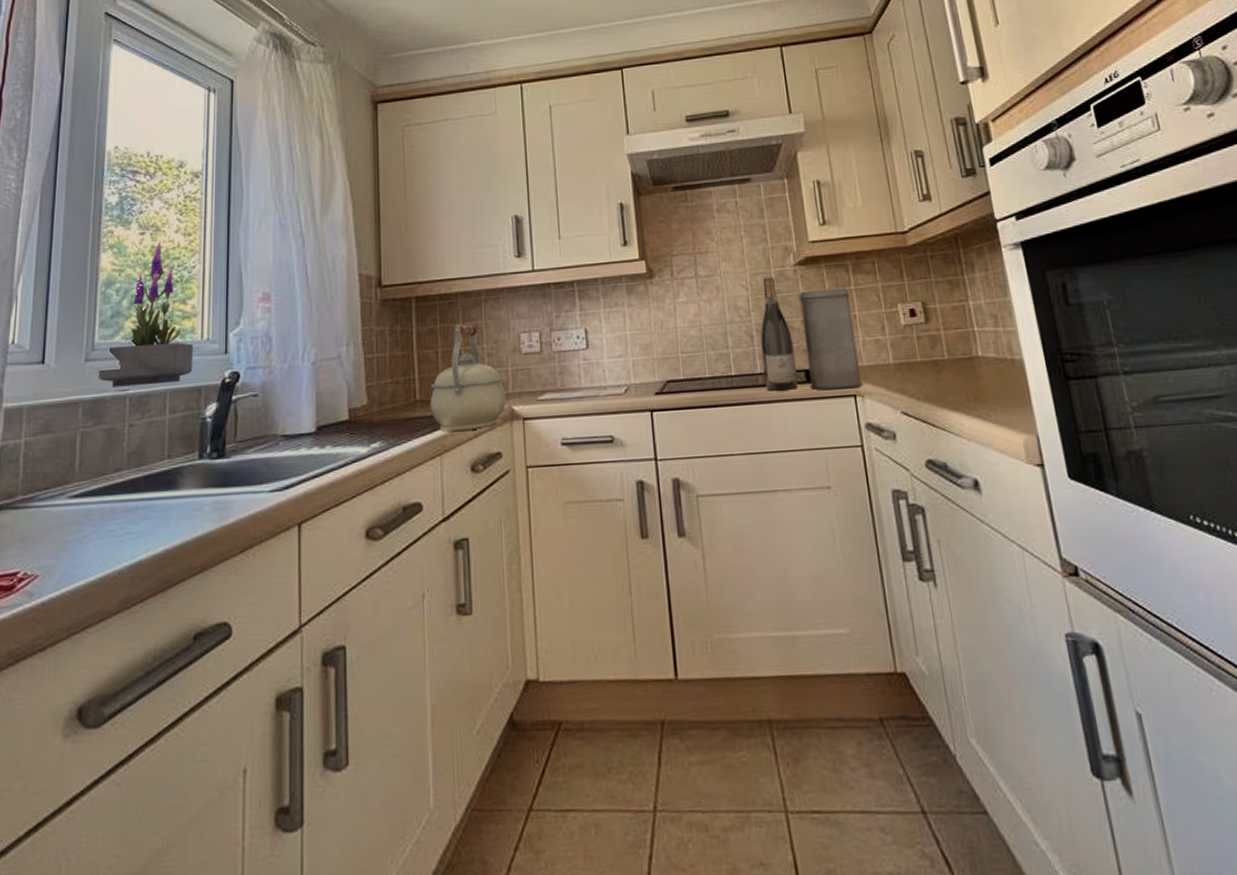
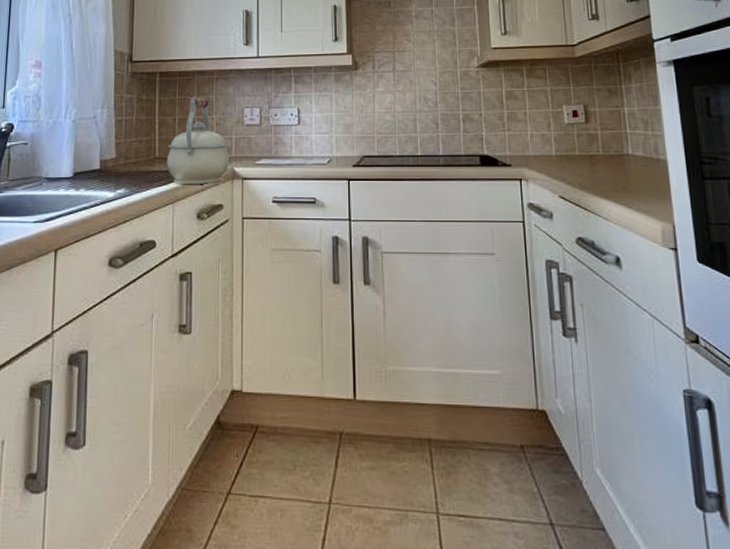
wine bottle: present [759,276,798,391] -> none [443,75,473,171]
canister: present [798,287,864,391] -> none [479,89,529,173]

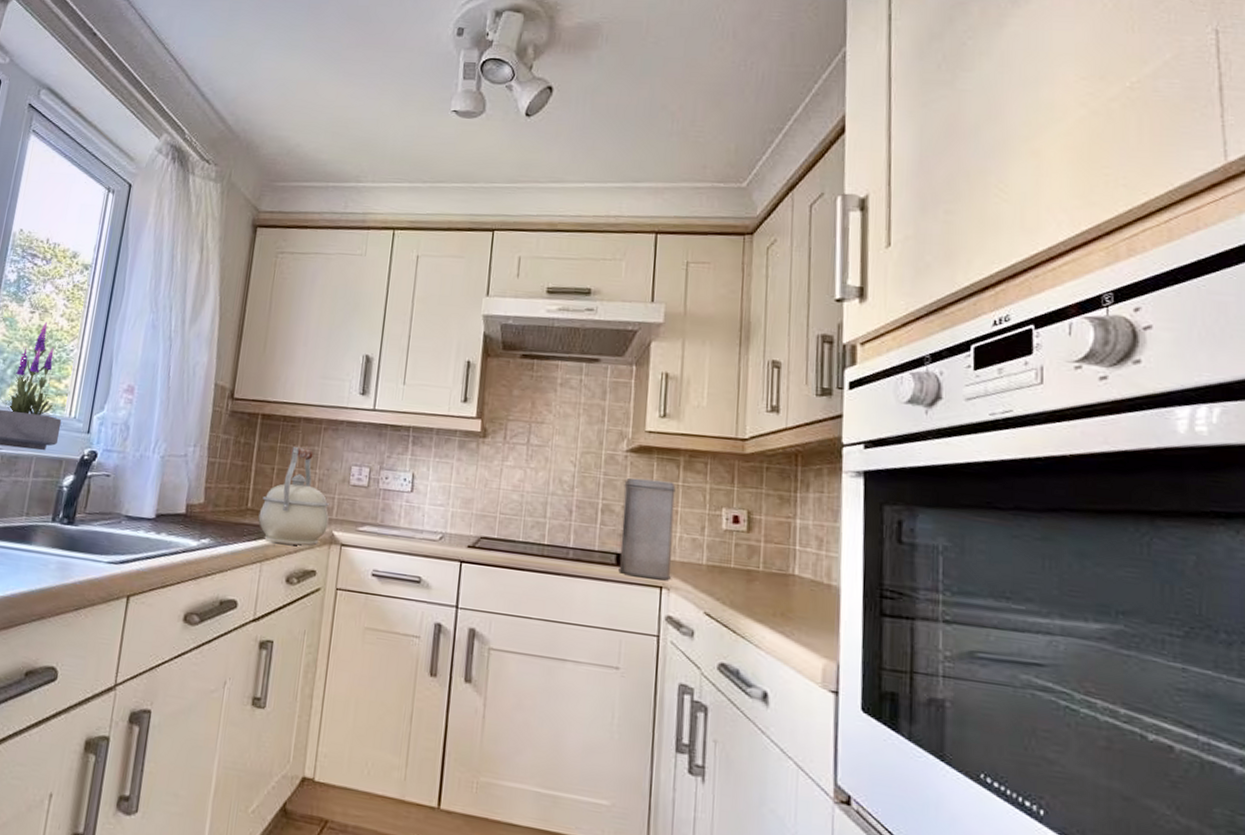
canister: none [479,89,529,173] -> present [618,477,676,580]

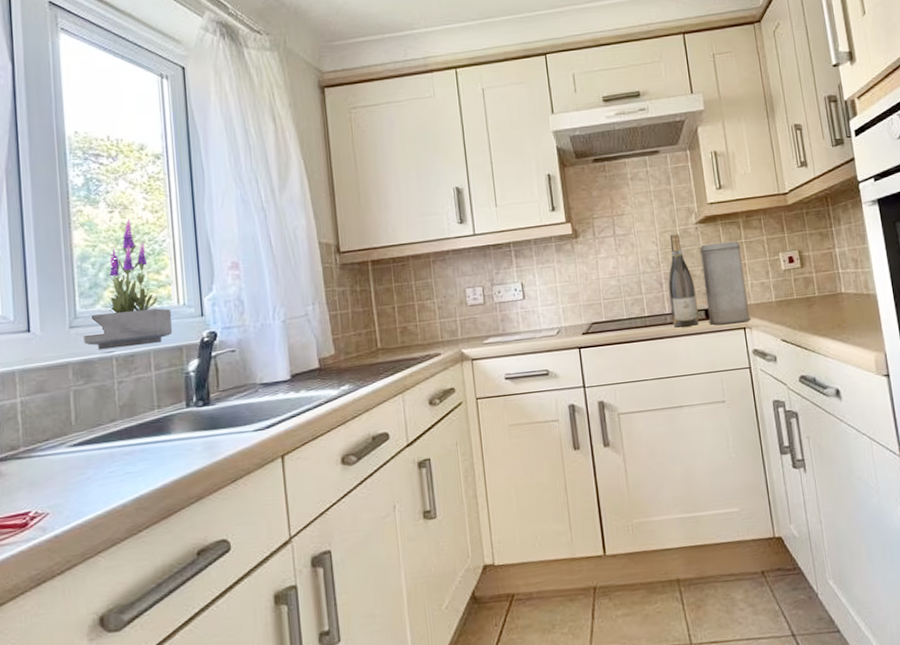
kettle: present [258,446,330,547] -> none [390,282,457,374]
wine bottle: none [575,457,611,570] -> present [667,233,699,328]

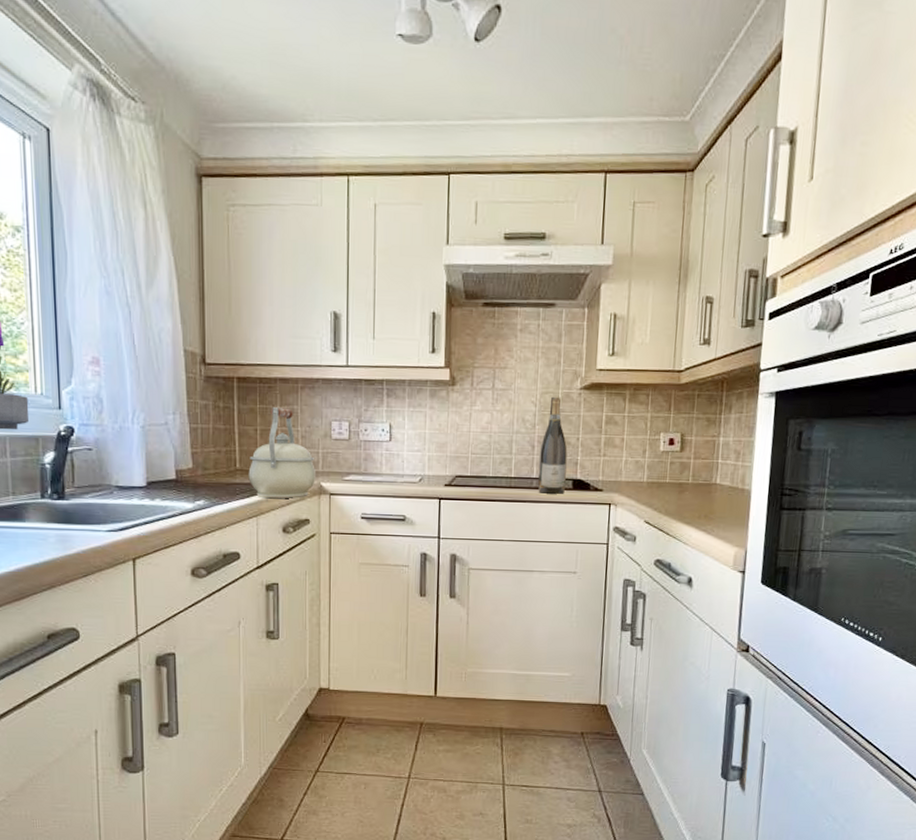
kettle: none [390,282,457,374] -> present [248,406,317,499]
canister: present [699,241,752,325] -> none [575,412,622,498]

